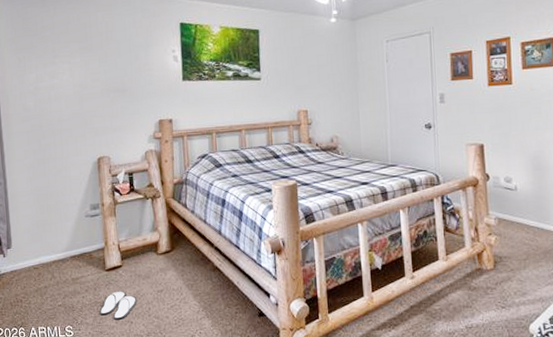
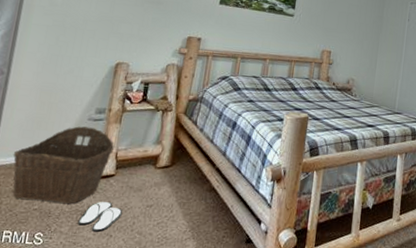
wicker basket: none [28,223,115,298] -> present [12,126,114,205]

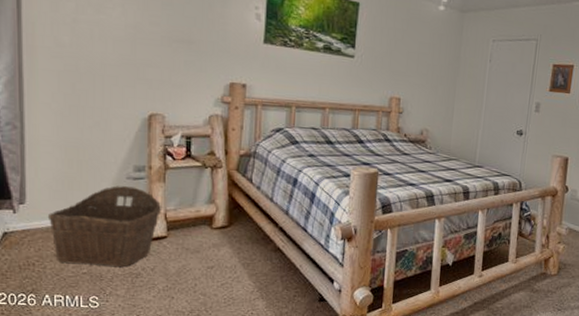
slippers: present [78,202,123,232] -> none [135,264,182,294]

